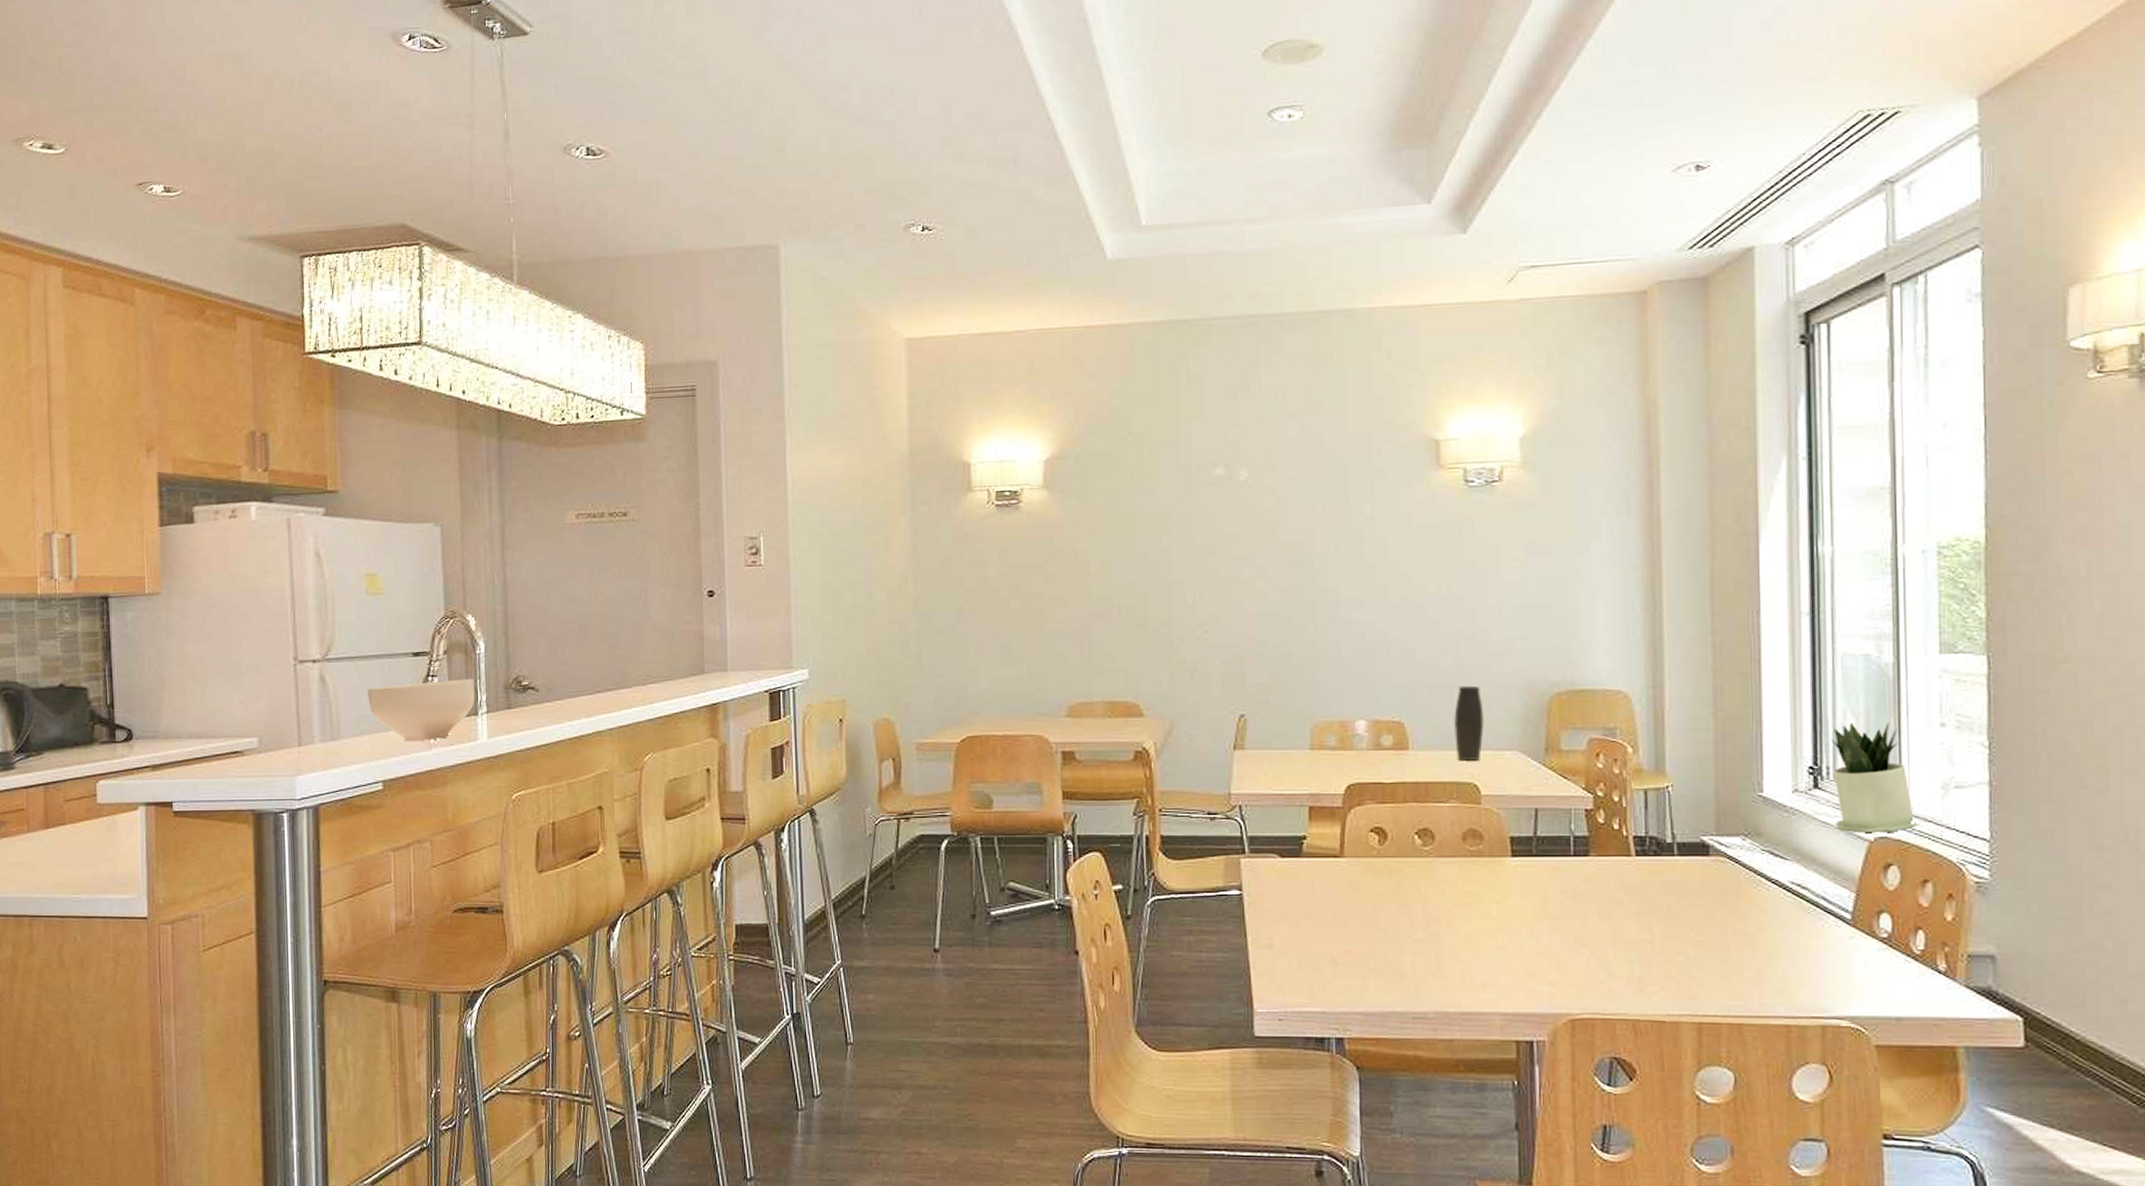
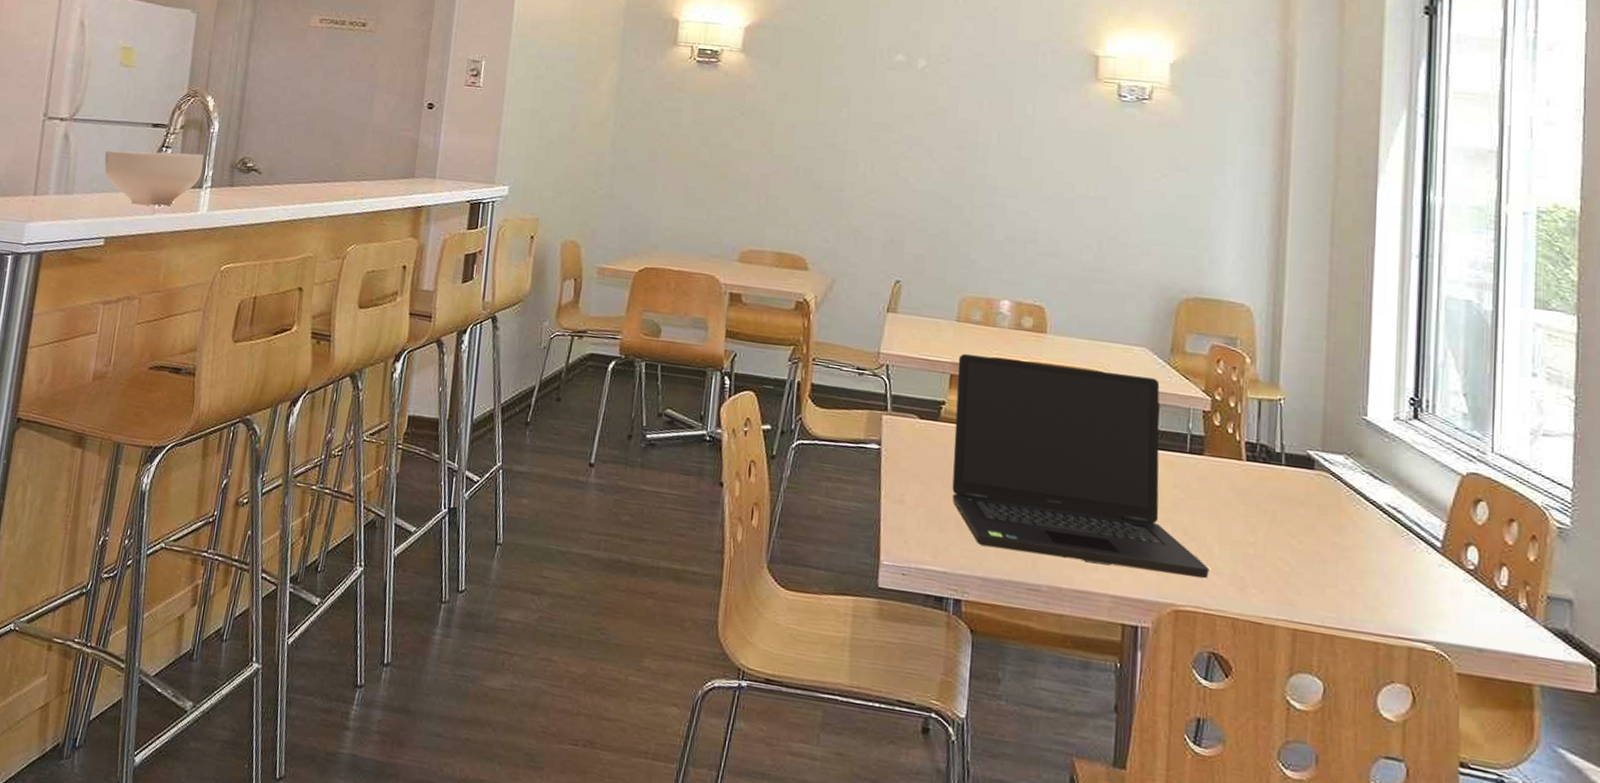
laptop: none [1316,781,1605,984] -> present [952,354,1210,579]
vase: present [1454,685,1484,761] -> none [1089,280,1118,352]
planter: present [1829,722,1921,834] -> none [1430,362,1510,470]

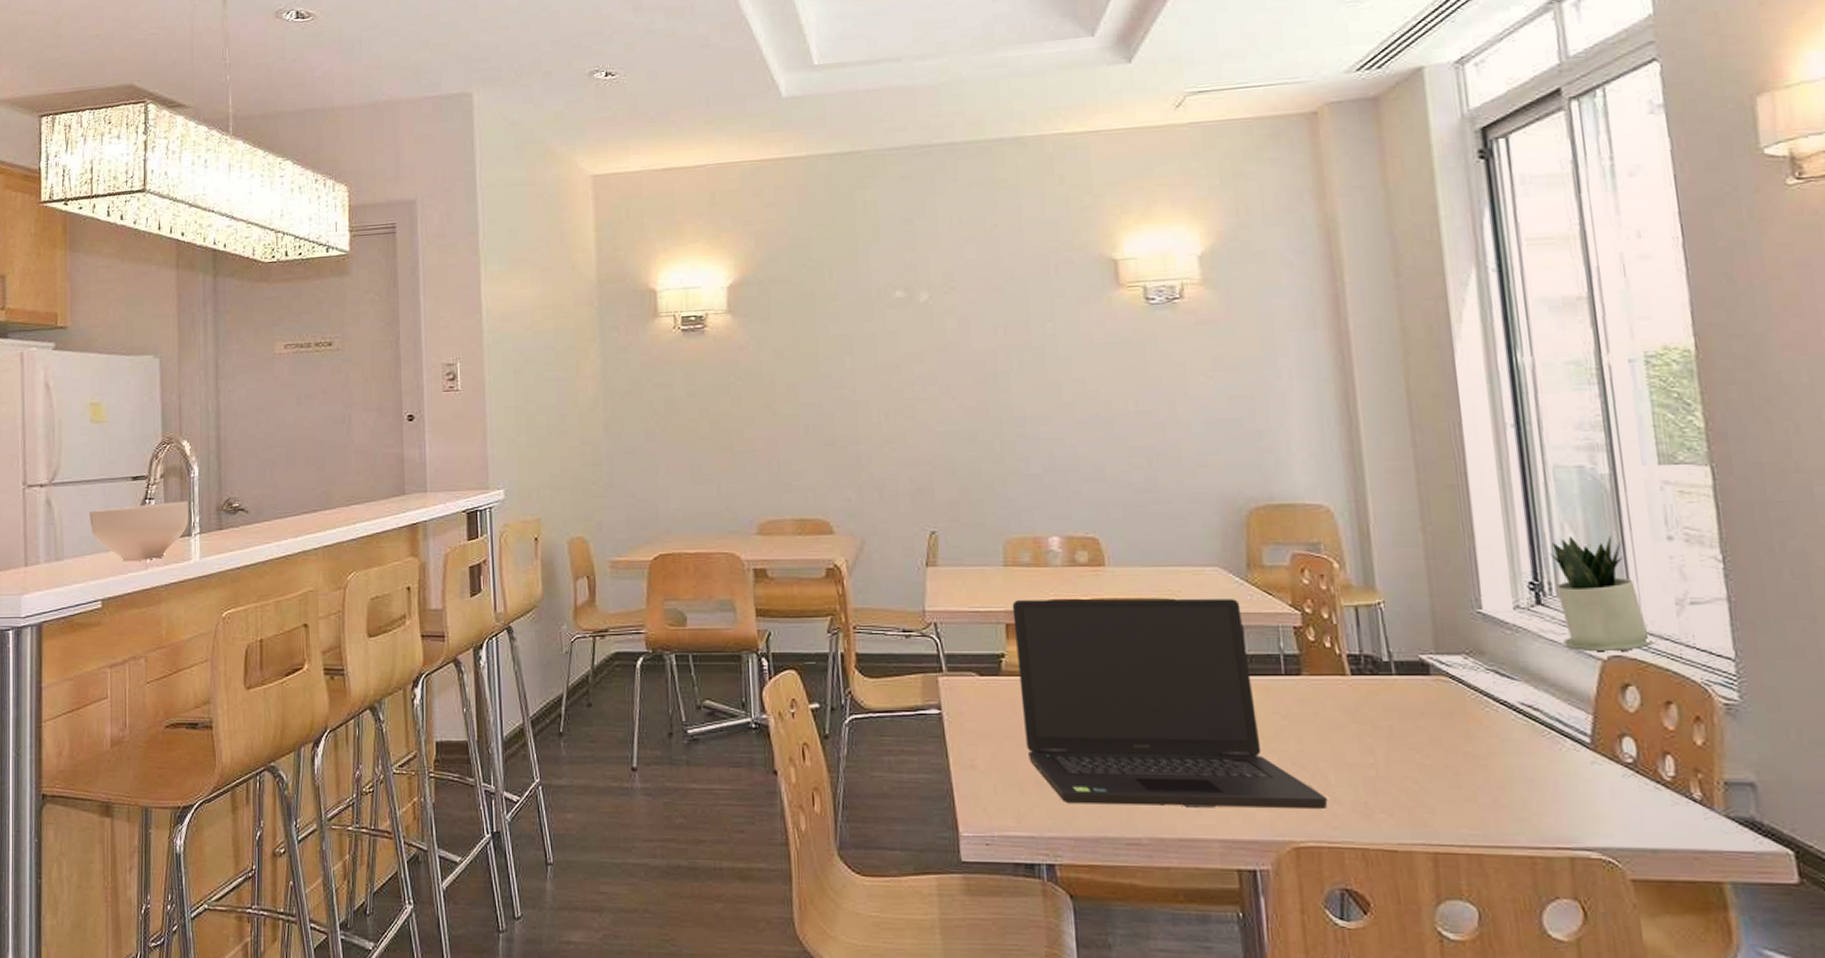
planter: none [1430,362,1510,470] -> present [1548,536,1658,652]

